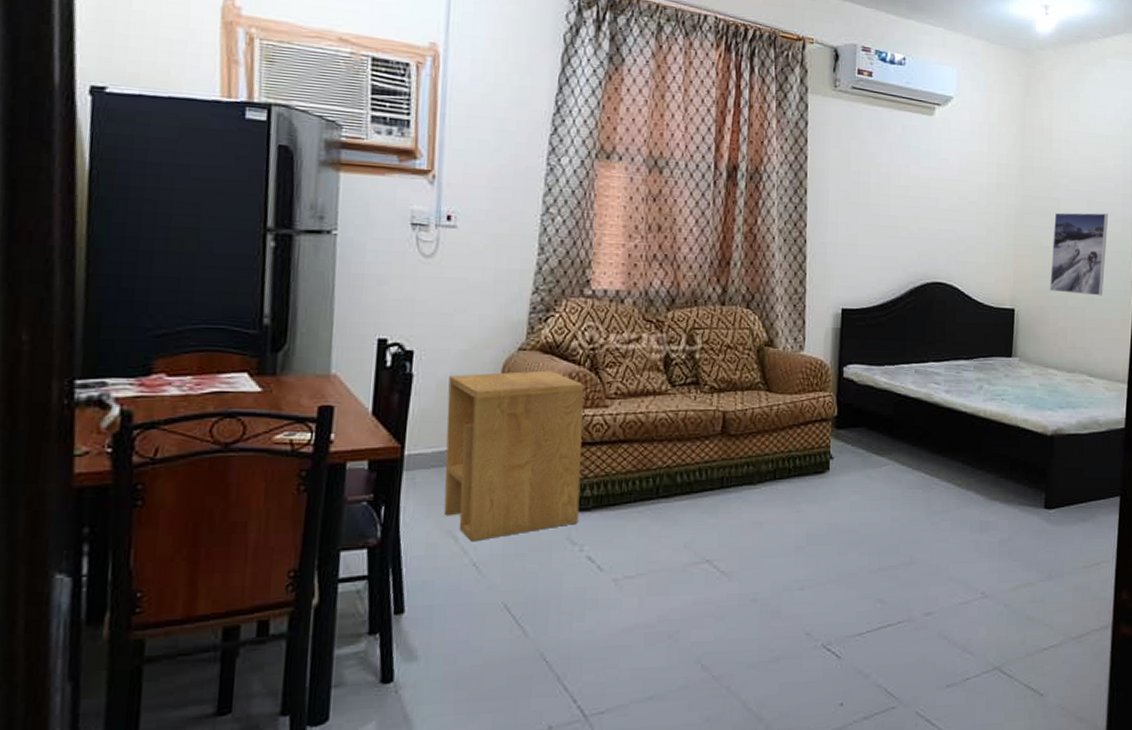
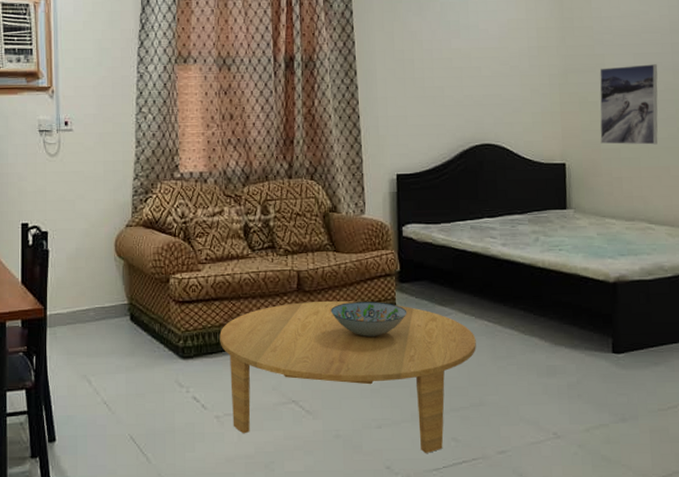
side table: present [443,370,584,542] -> none [76,242,184,384]
coffee table: none [625,447,911,617] -> present [219,301,476,453]
decorative bowl: none [757,449,842,489] -> present [331,302,407,338]

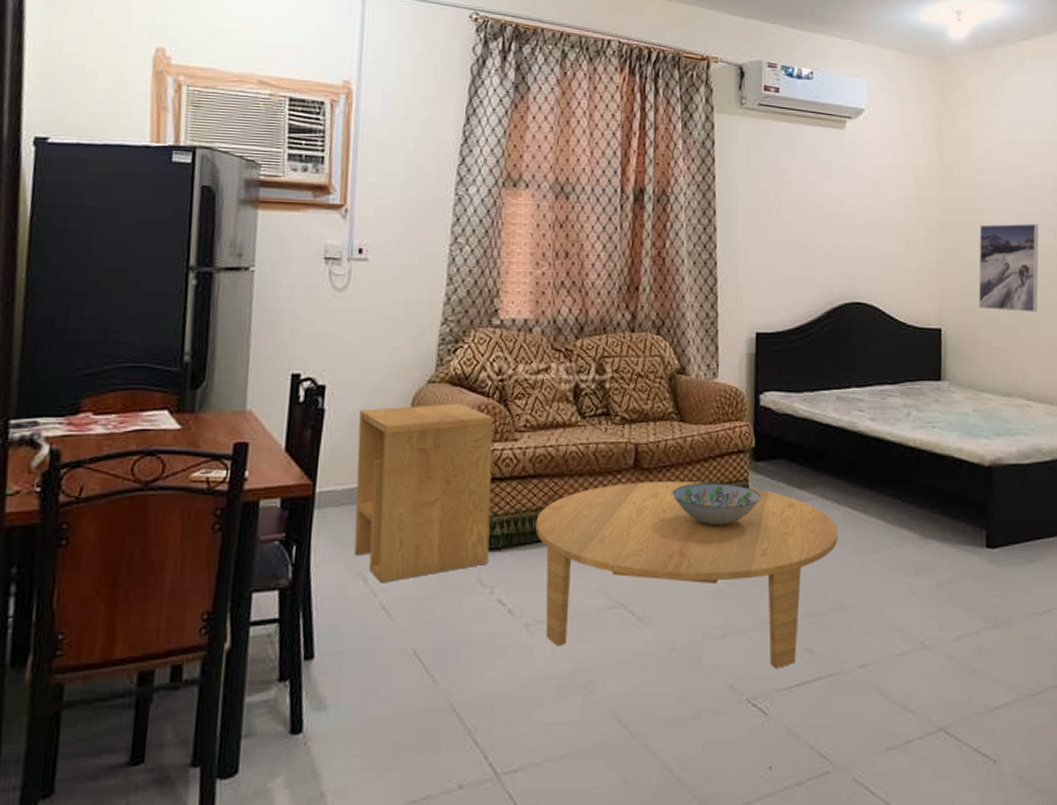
side table: none [76,242,184,384] -> present [354,403,493,583]

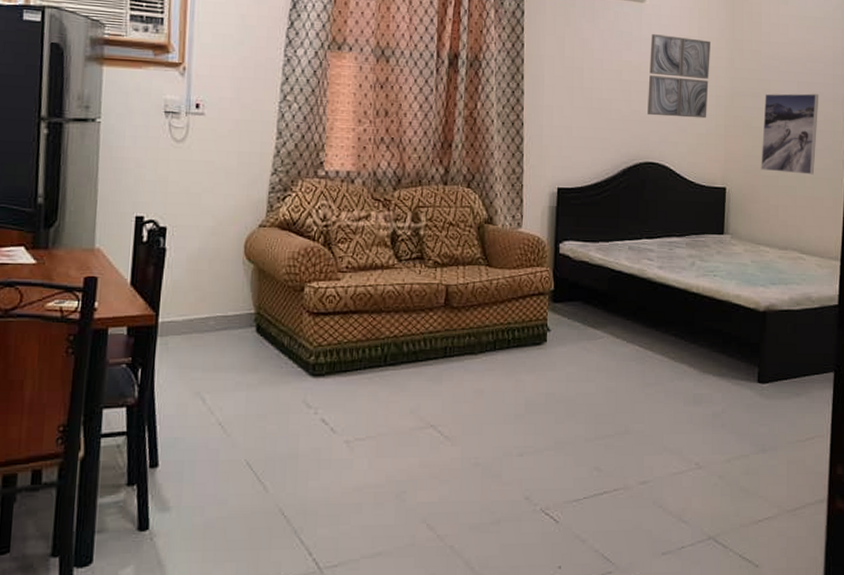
side table: present [354,403,493,583] -> none [193,245,318,403]
coffee table: present [535,482,838,668] -> none [356,319,626,483]
decorative bowl: present [672,483,761,527] -> none [478,321,558,359]
wall art: none [852,163,918,253] -> present [647,34,710,119]

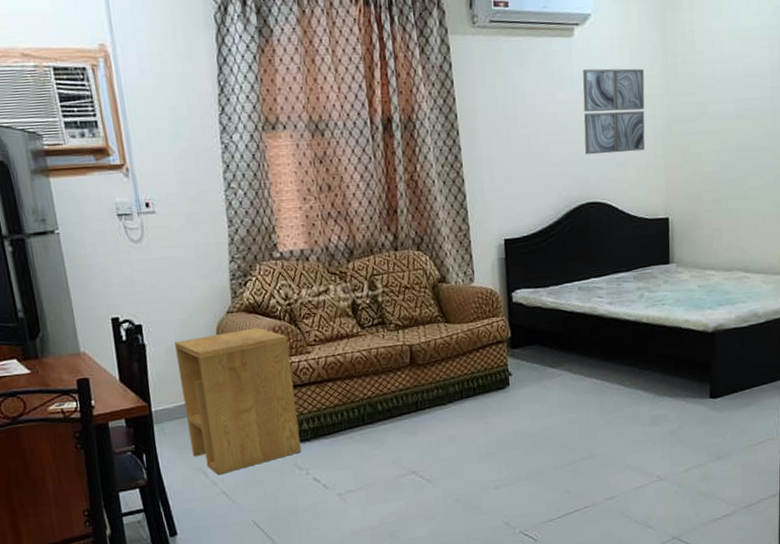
side table: none [193,245,318,403] -> present [175,327,302,475]
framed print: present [761,93,819,175] -> none [701,110,758,196]

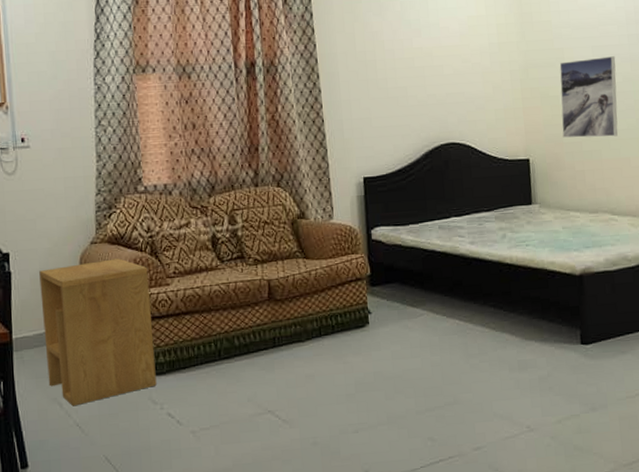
wall art: present [583,68,645,155] -> none [439,17,503,98]
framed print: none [701,110,758,196] -> present [559,56,618,138]

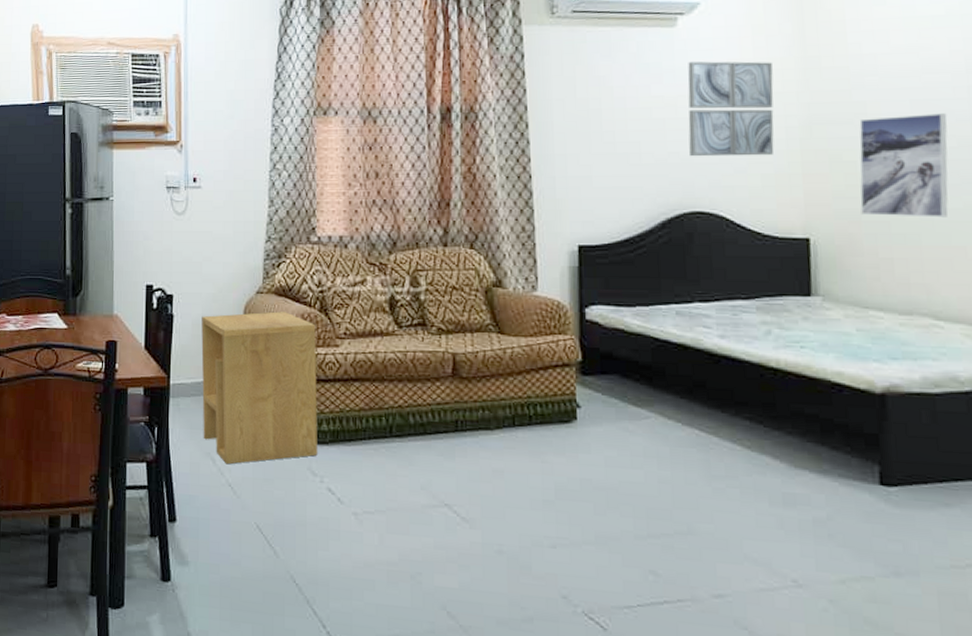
wall art: none [439,17,503,98] -> present [687,61,774,157]

